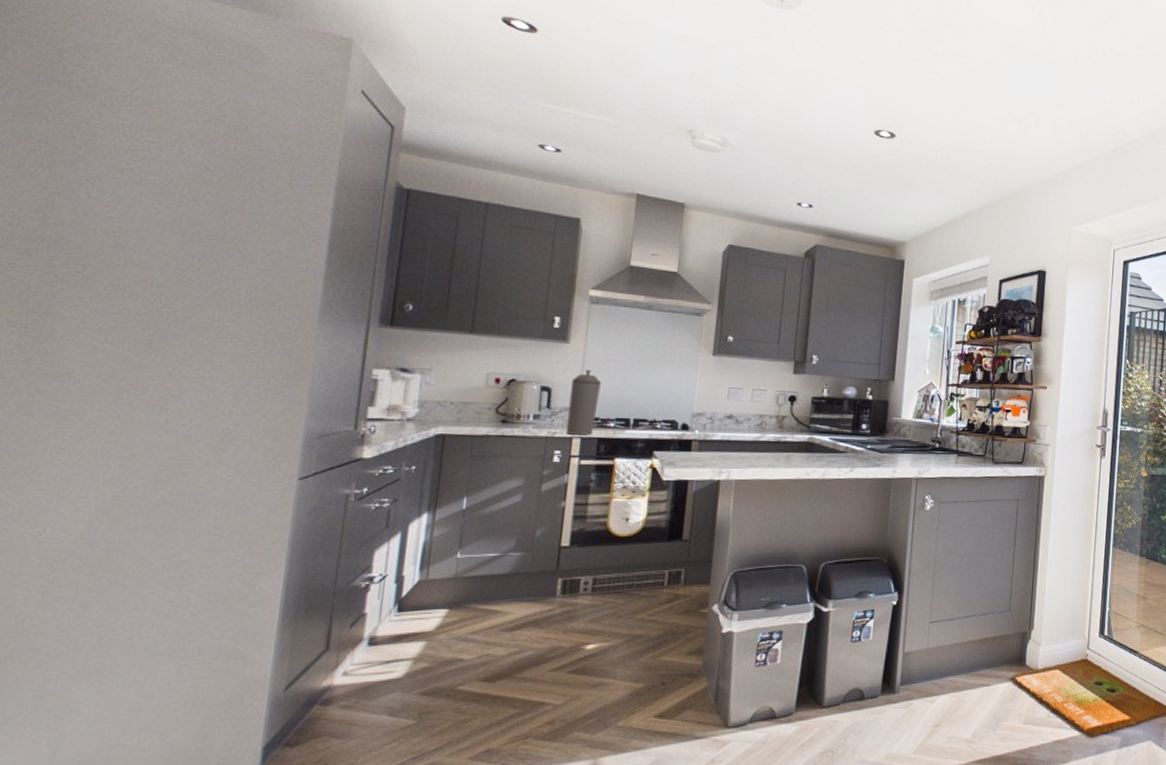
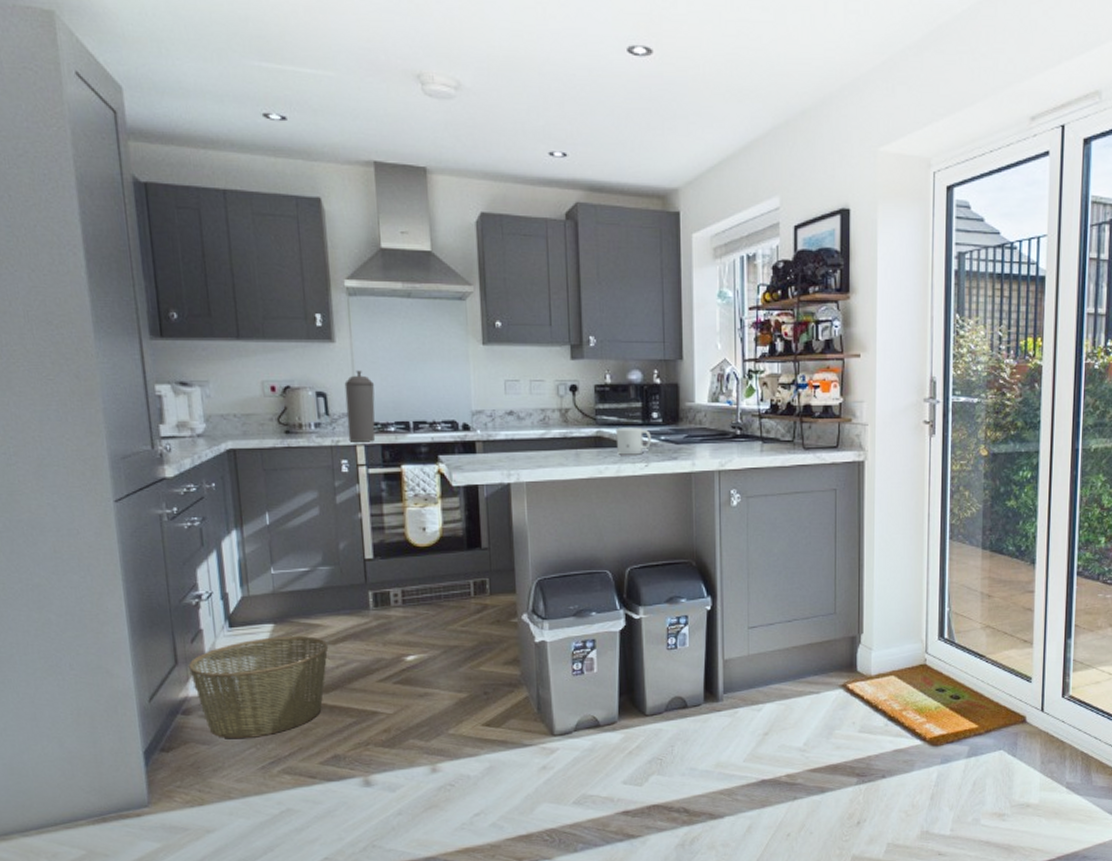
basket: none [340,621,505,732] -> present [189,635,329,739]
mug: none [825,435,859,461] -> present [615,427,652,455]

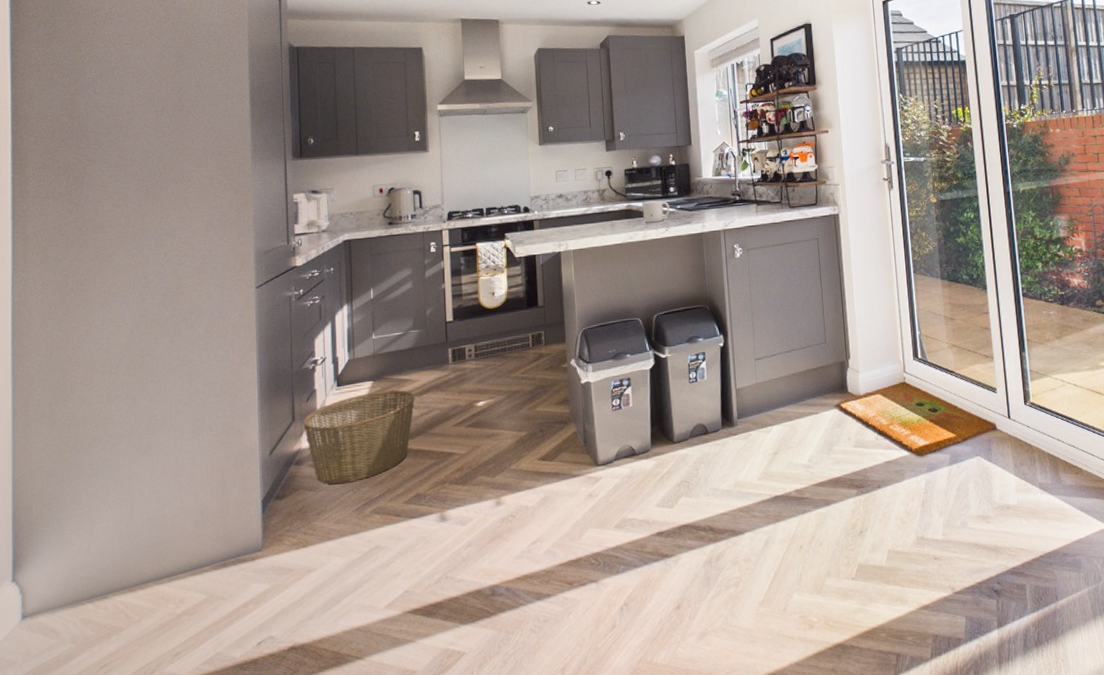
canister: present [344,370,376,442] -> none [435,172,458,228]

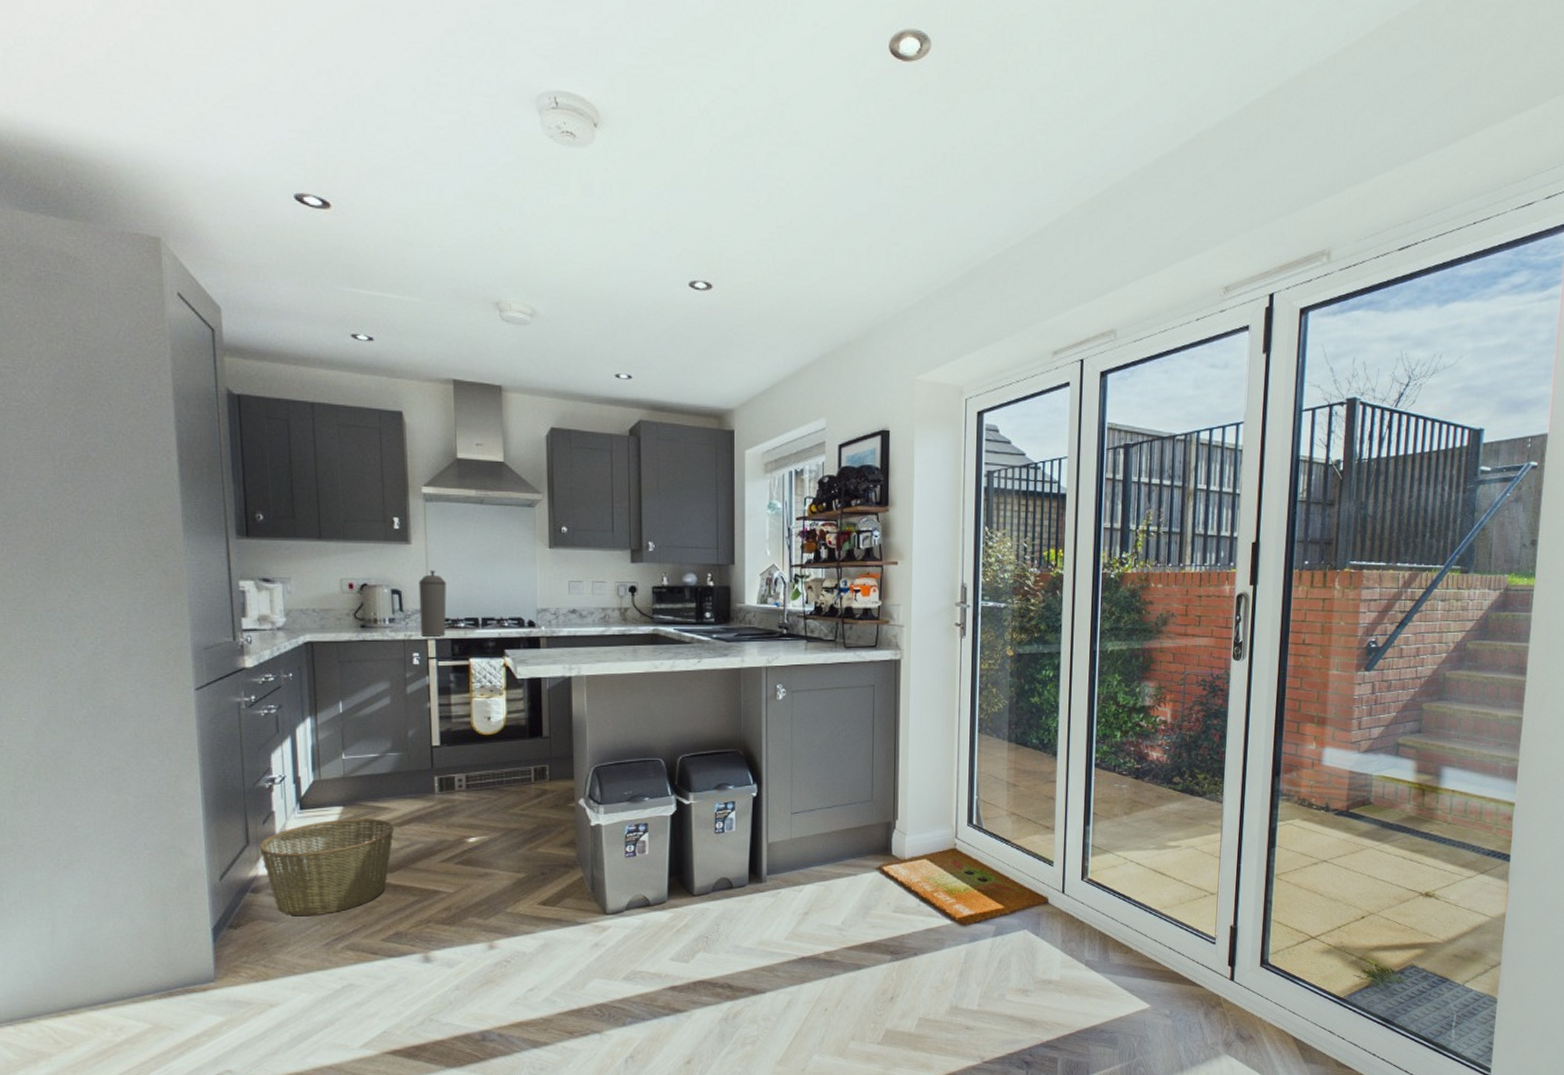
canister: none [435,172,458,228] -> present [418,570,447,637]
mug: present [641,200,671,223] -> none [671,626,705,652]

